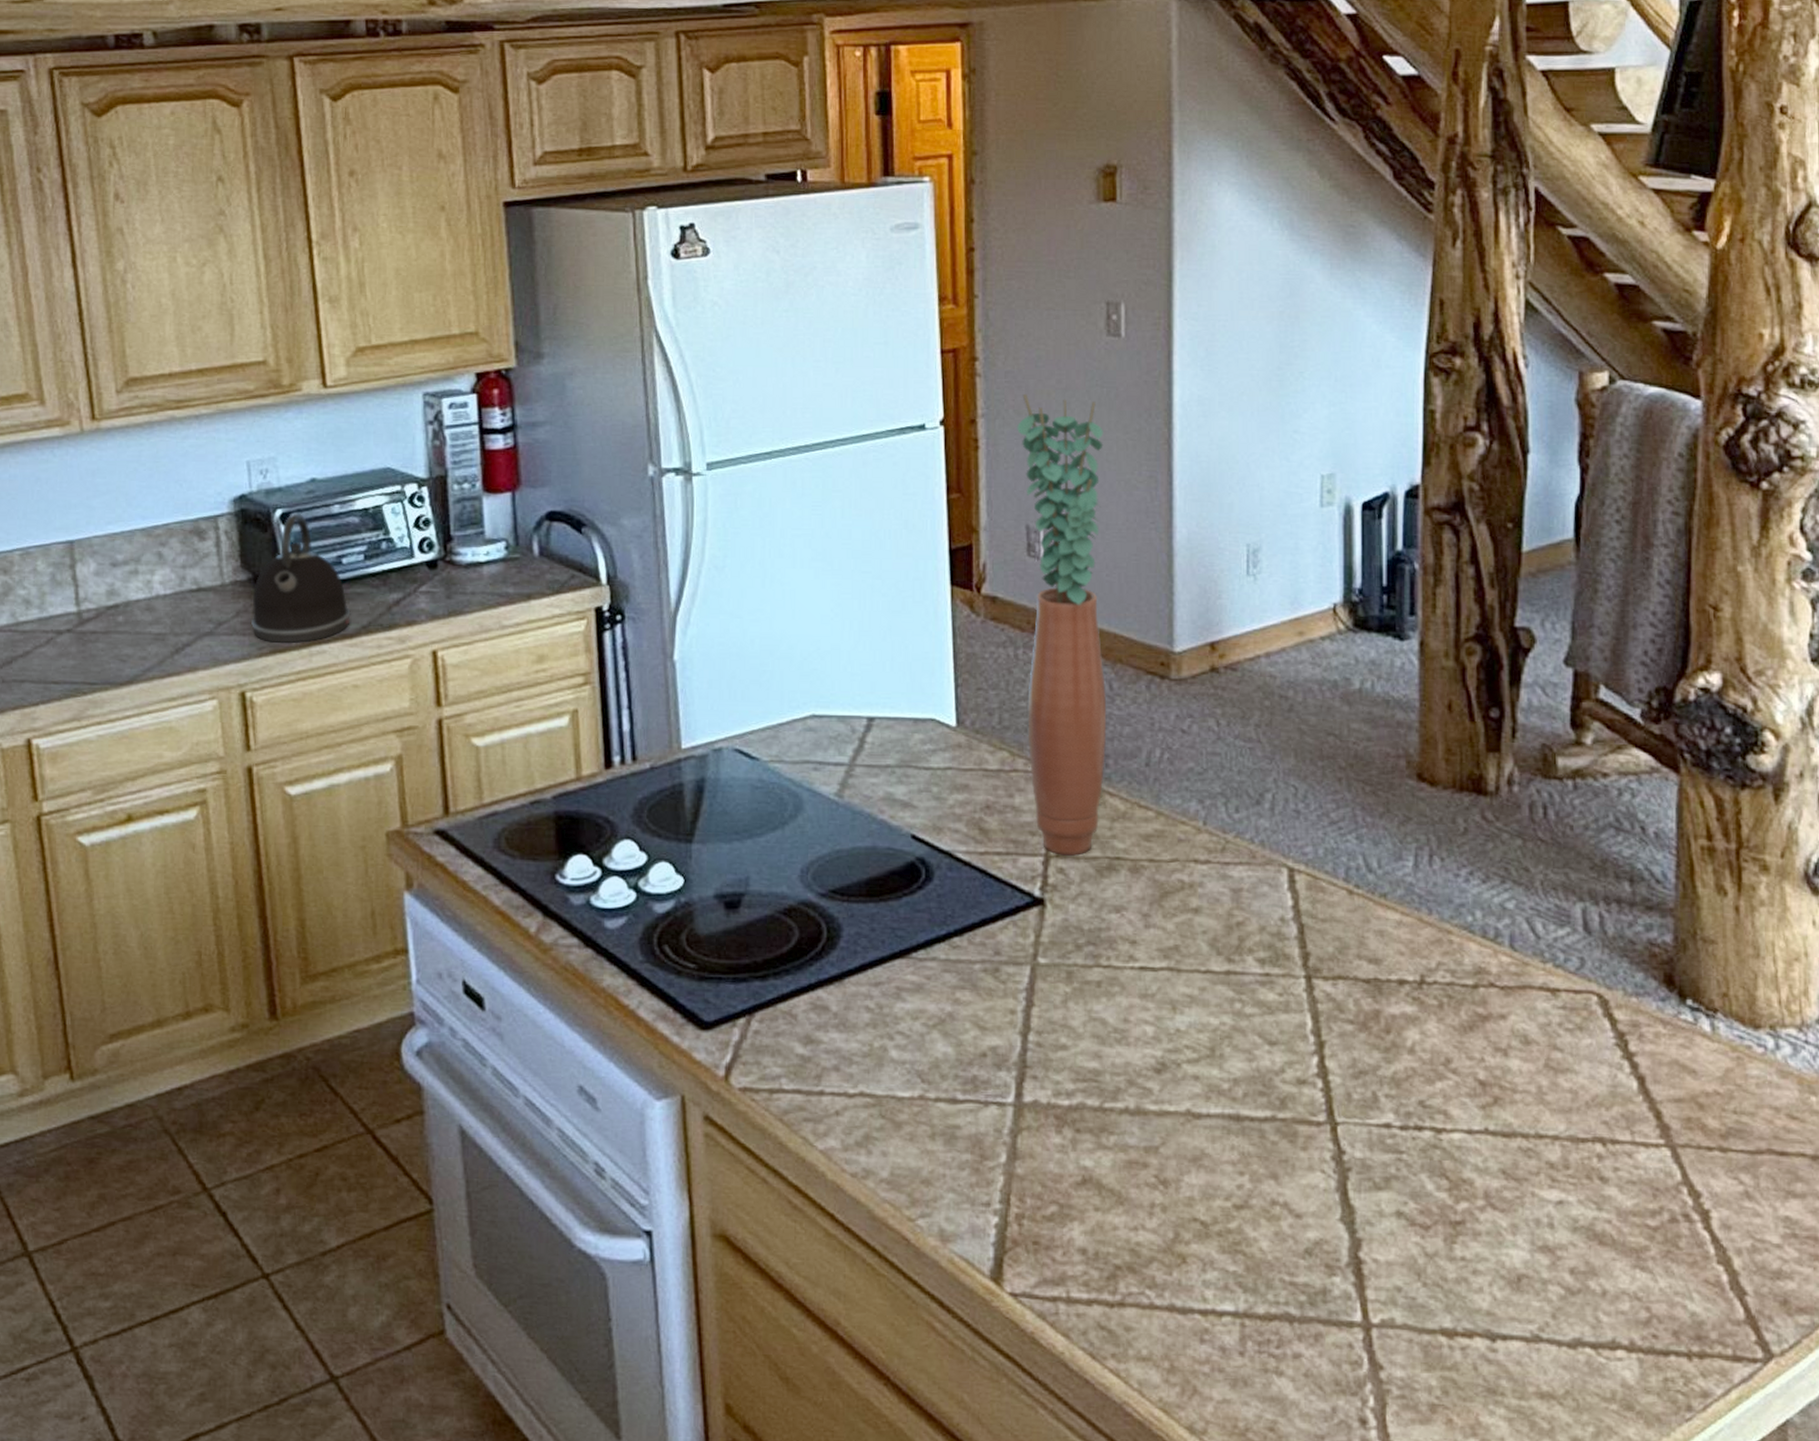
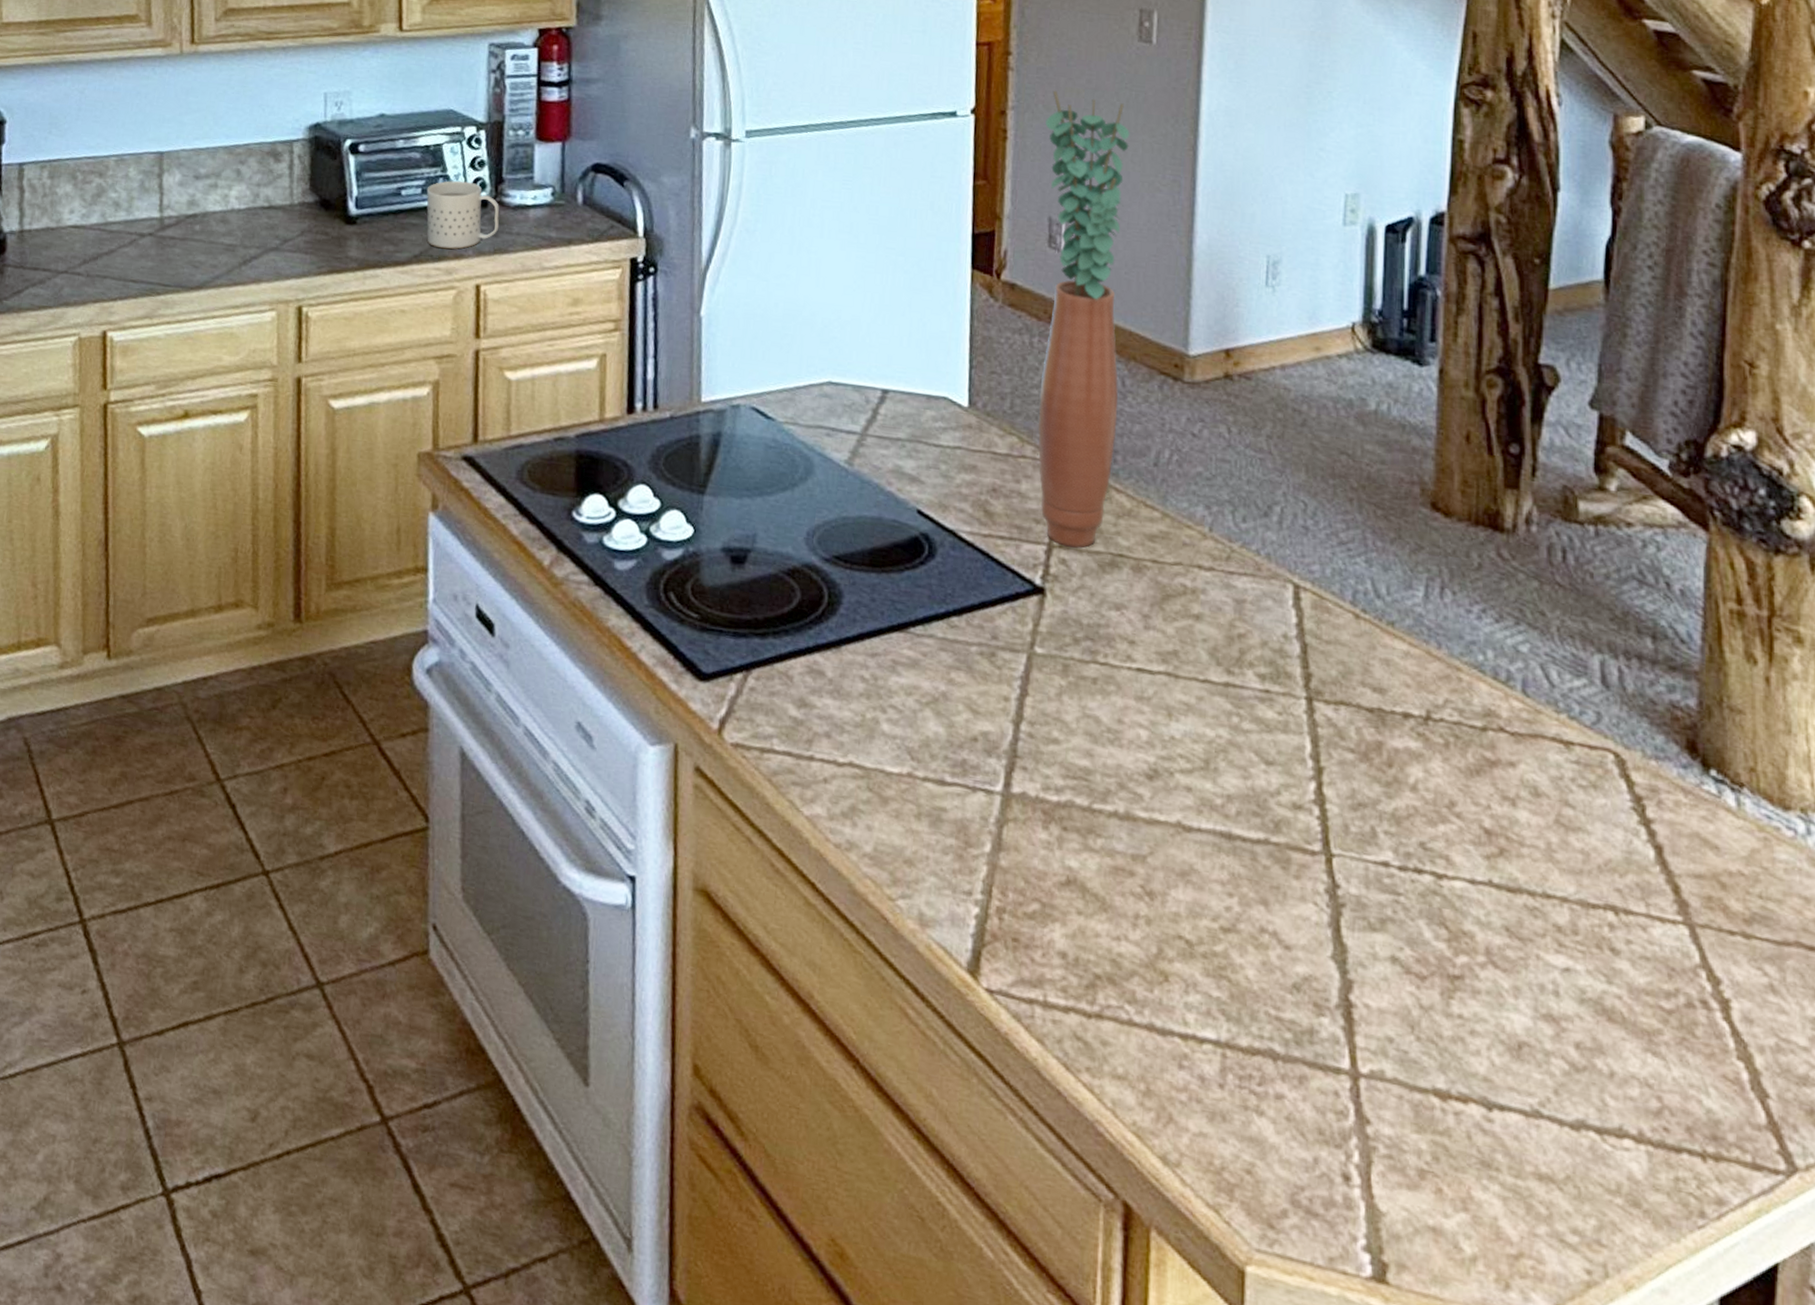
kettle: present [251,512,351,644] -> none [314,144,405,266]
mug: none [369,543,452,617] -> present [426,180,500,250]

